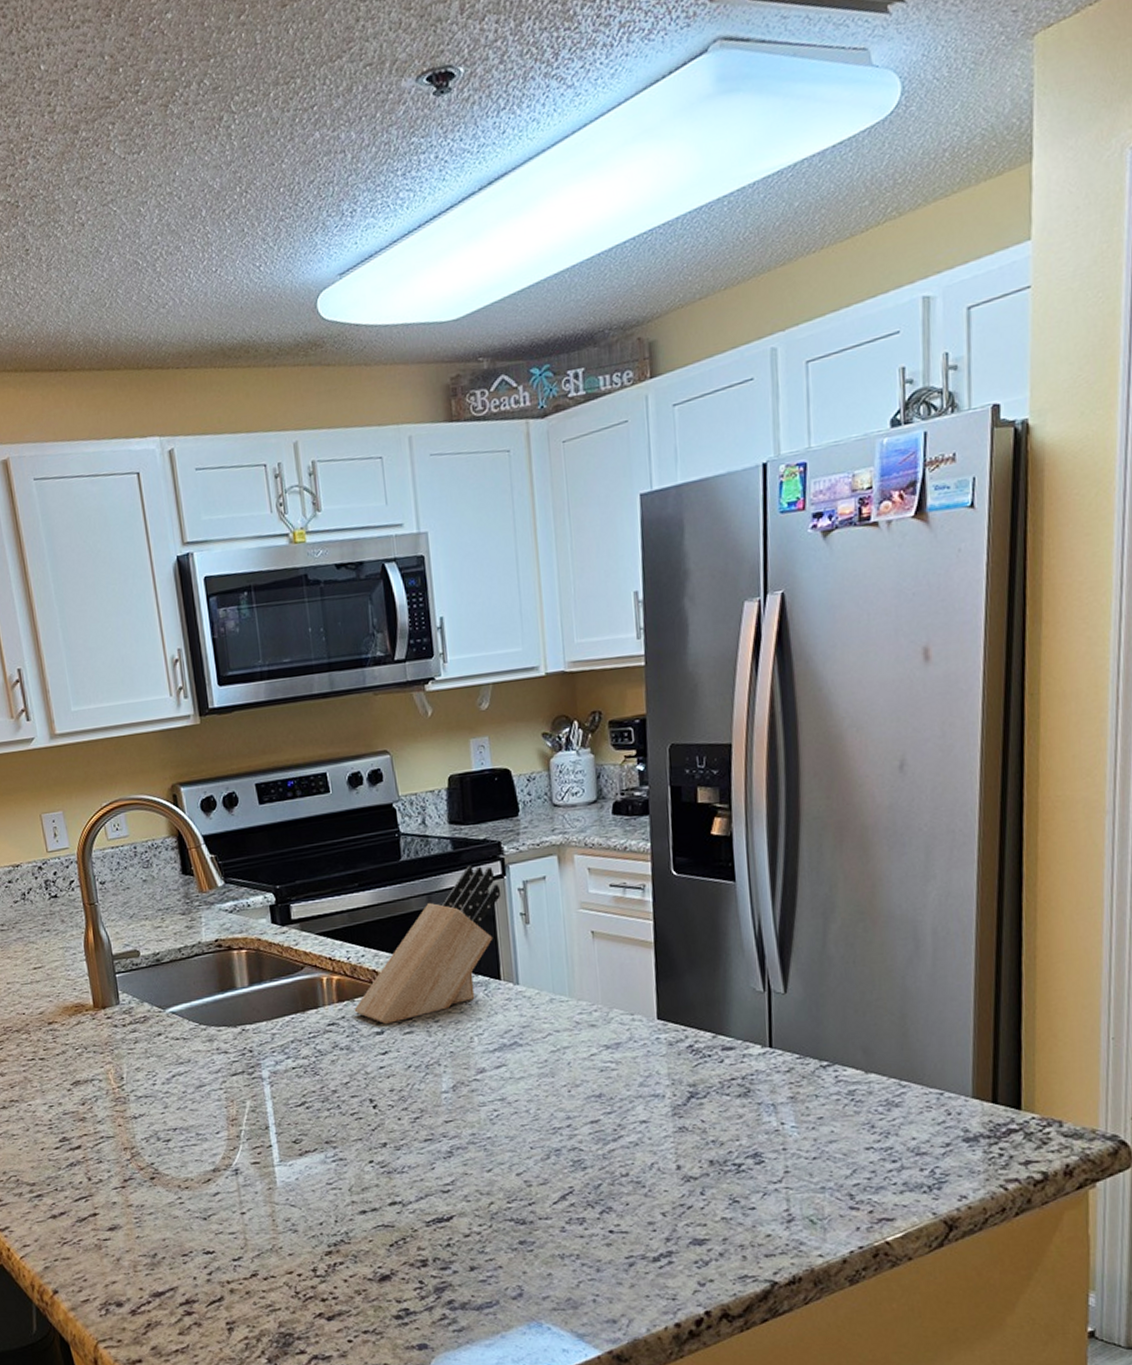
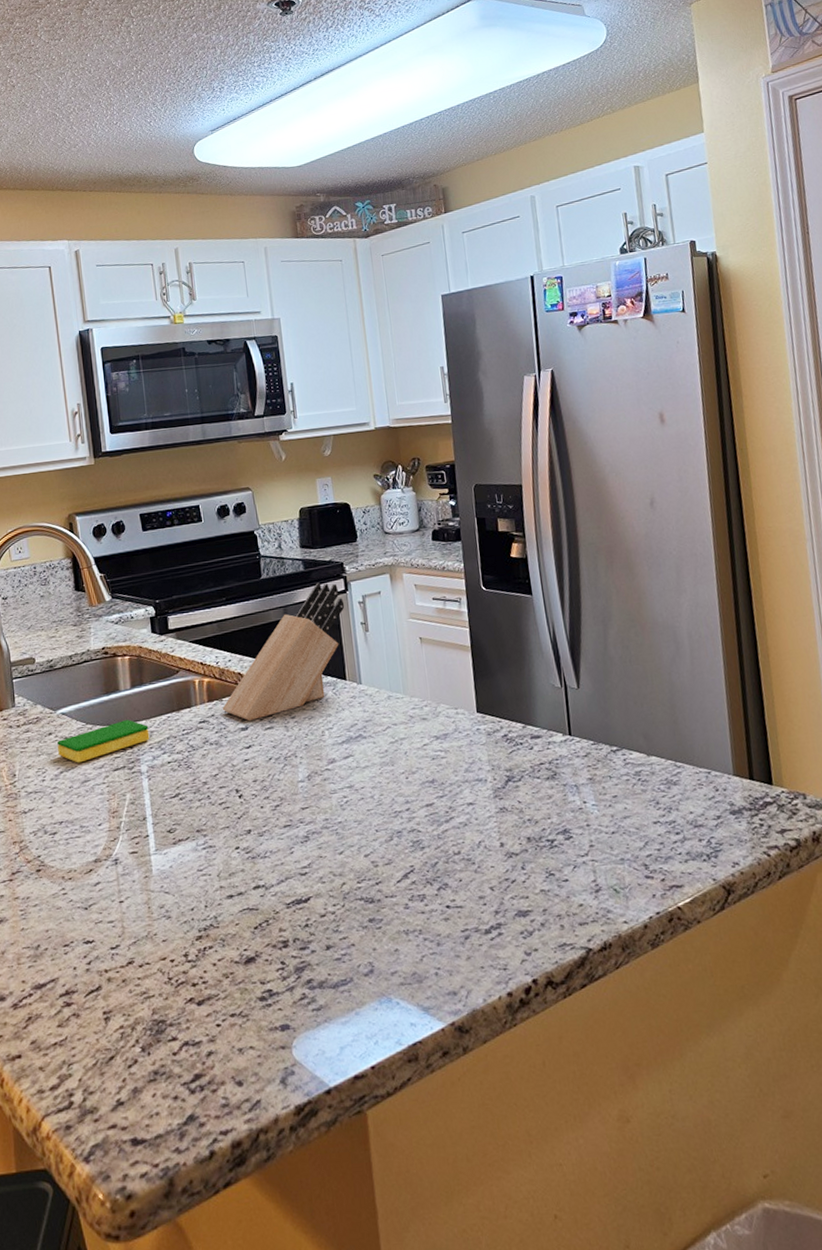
dish sponge: none [167,1020,271,1067] -> present [56,720,150,763]

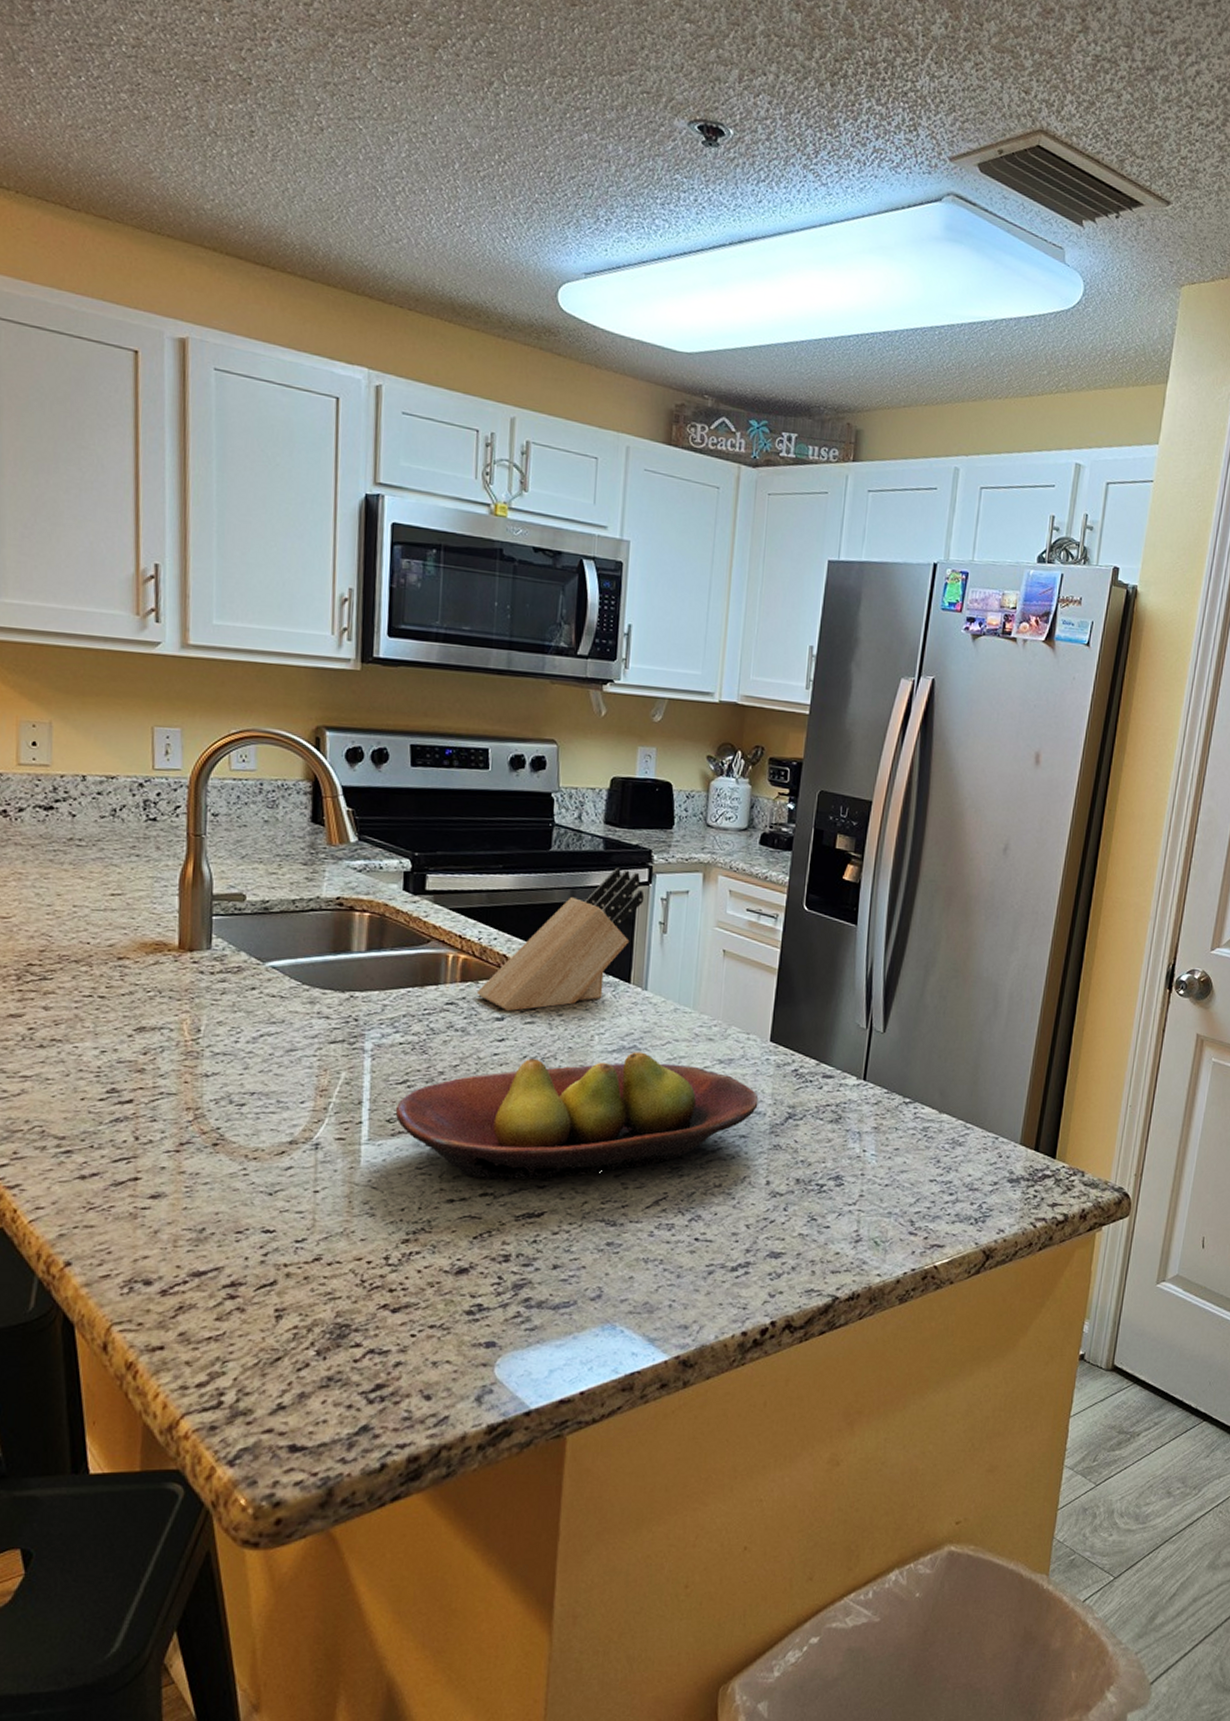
dish sponge: present [56,720,150,763] -> none [260,987,382,1028]
fruit bowl: none [173,739,479,874] -> present [395,1052,759,1180]

